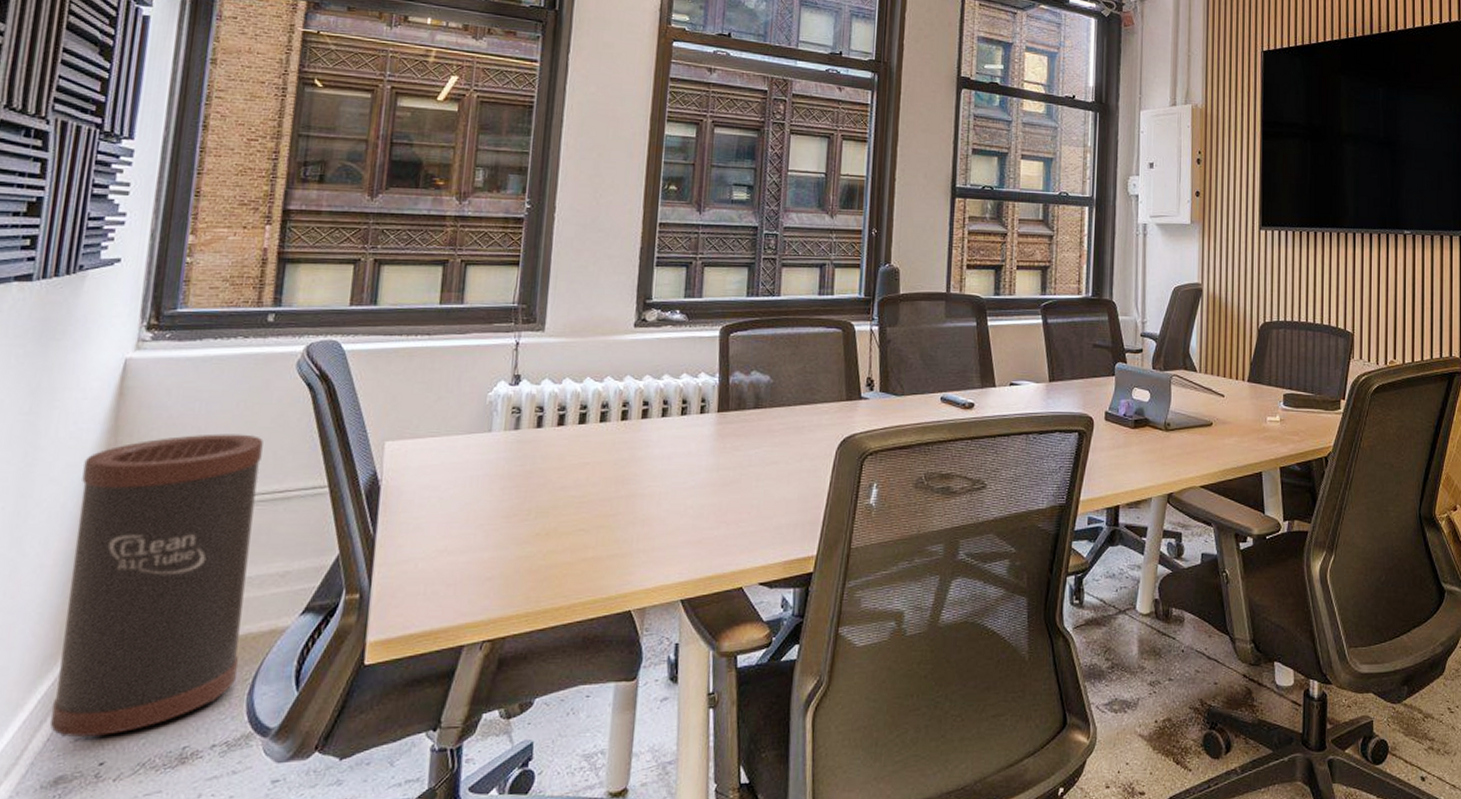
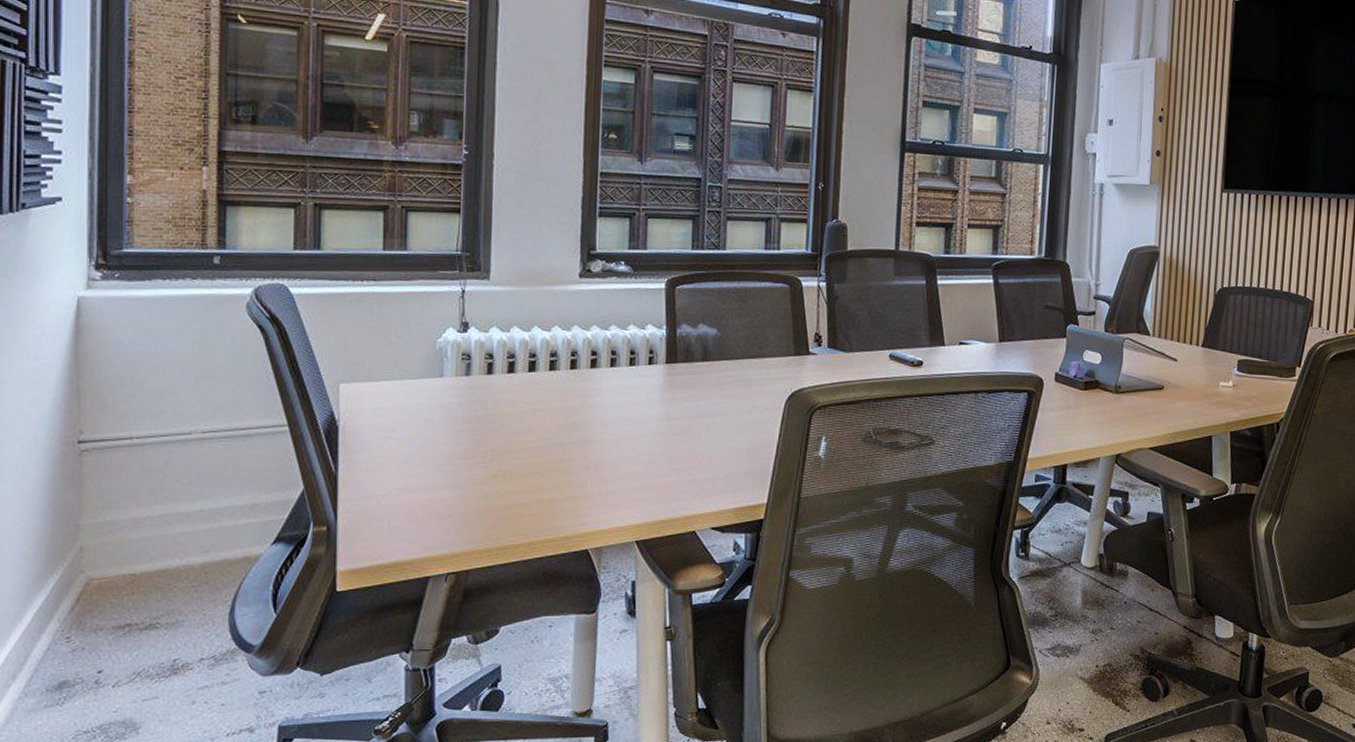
trash can: present [49,434,263,737] -> none [47,372,221,648]

